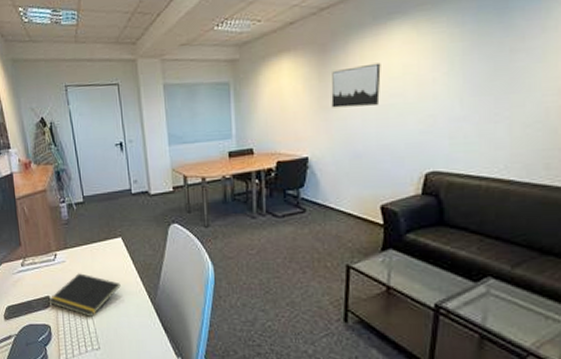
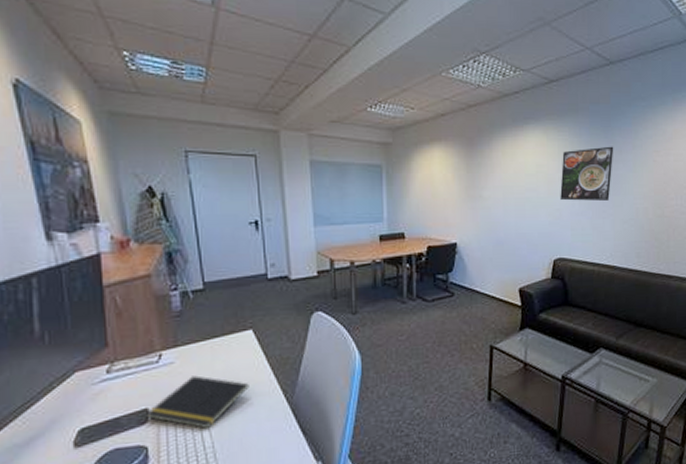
wall art: present [331,62,381,108] -> none [477,160,519,198]
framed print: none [434,32,513,105] -> present [560,146,614,201]

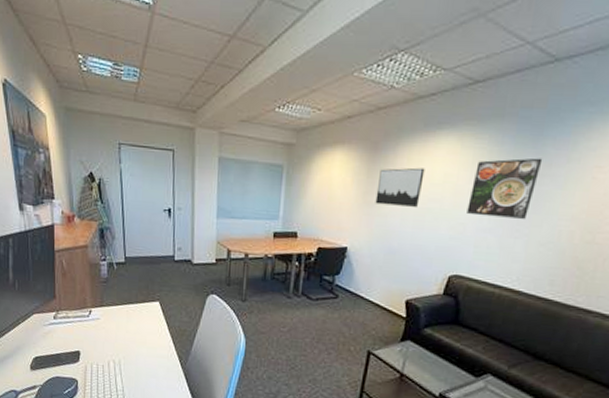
notepad: present [146,375,249,430] -> none [78,332,153,376]
wall art: none [477,160,519,198] -> present [375,167,425,207]

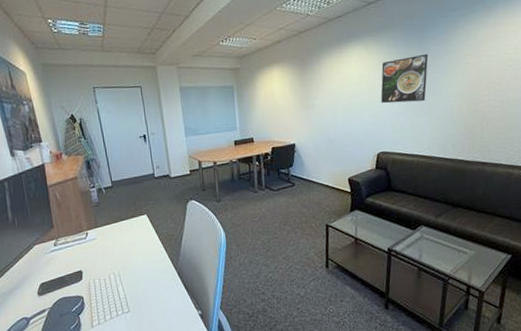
wall art: present [375,167,425,207] -> none [310,73,344,106]

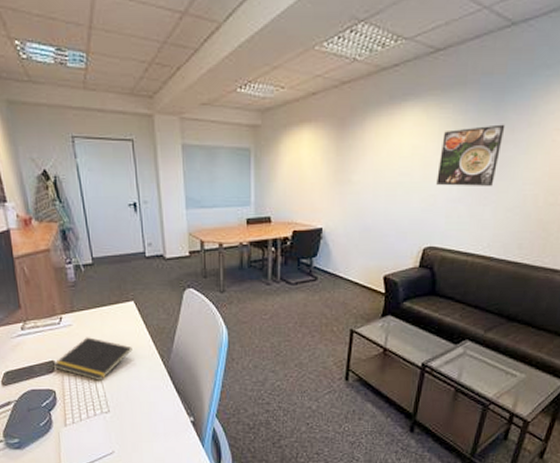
notepad: none [81,248,147,286] -> present [53,337,132,382]

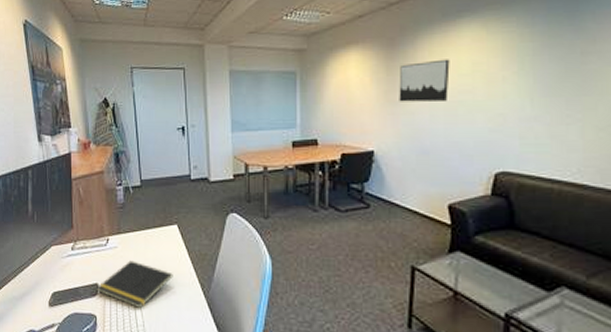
wall art: none [346,141,393,182] -> present [399,59,450,102]
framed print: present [436,124,505,186] -> none [504,35,584,104]

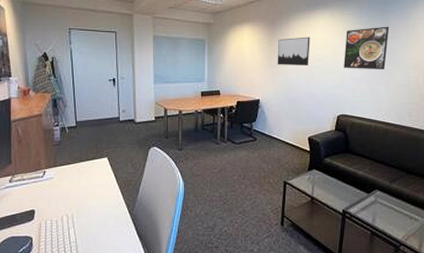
notepad: present [97,260,173,309] -> none [33,188,103,229]
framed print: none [504,35,584,104] -> present [344,26,390,69]

